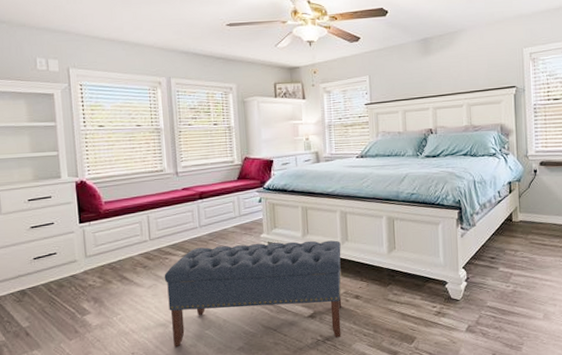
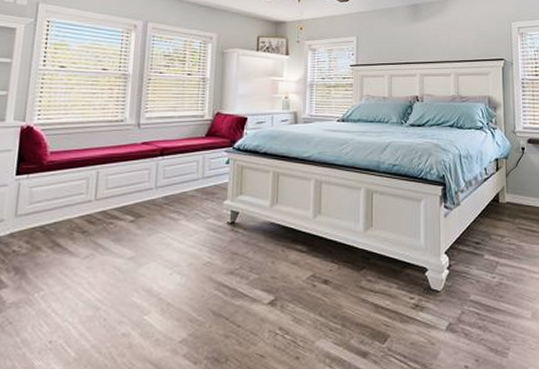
bench: present [164,240,342,346] -> none [103,211,312,335]

